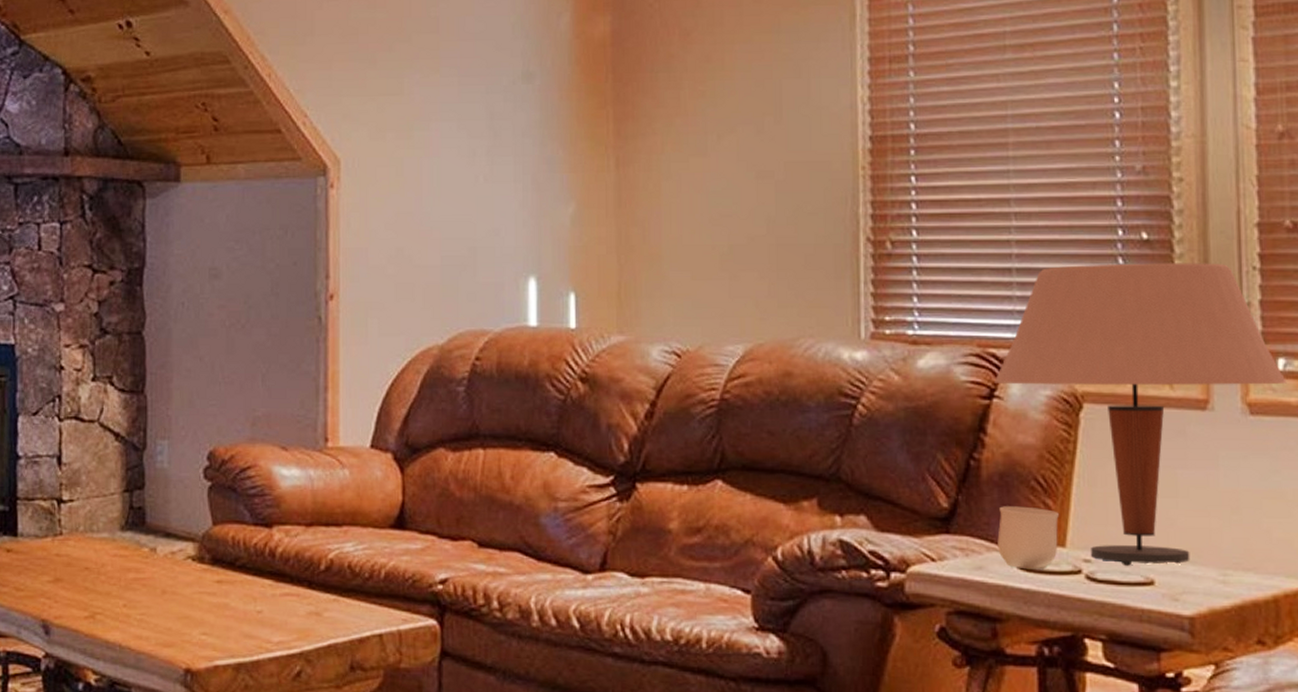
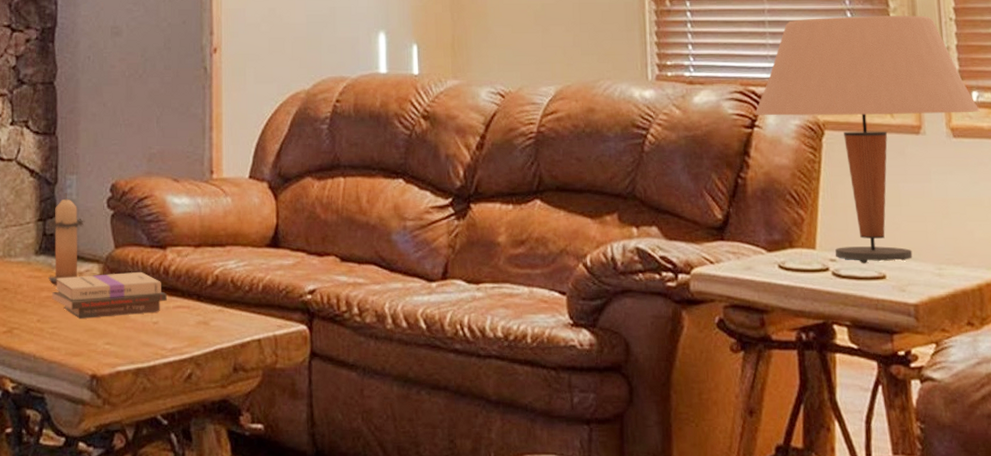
candle: none [135,460,178,566] -> present [47,193,85,286]
books: none [139,552,273,605] -> present [51,271,167,319]
mug: present [997,506,1060,570] -> none [762,216,810,269]

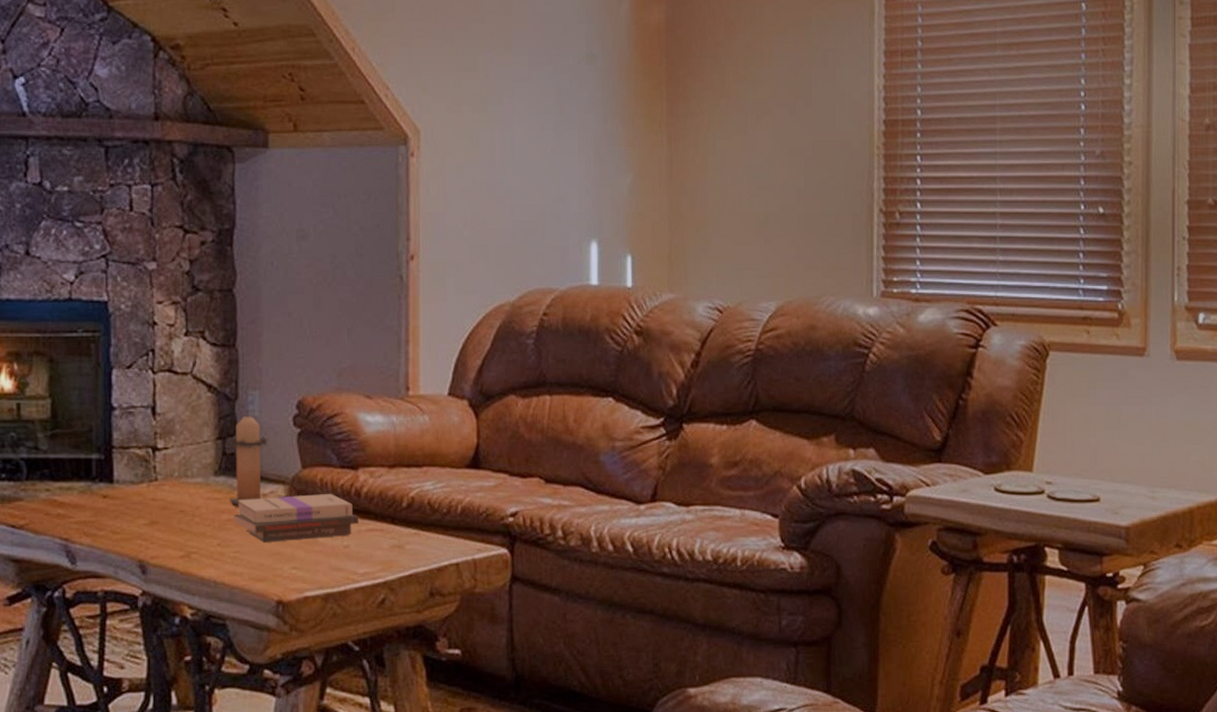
table lamp: present [755,15,980,265] -> none [980,233,1205,487]

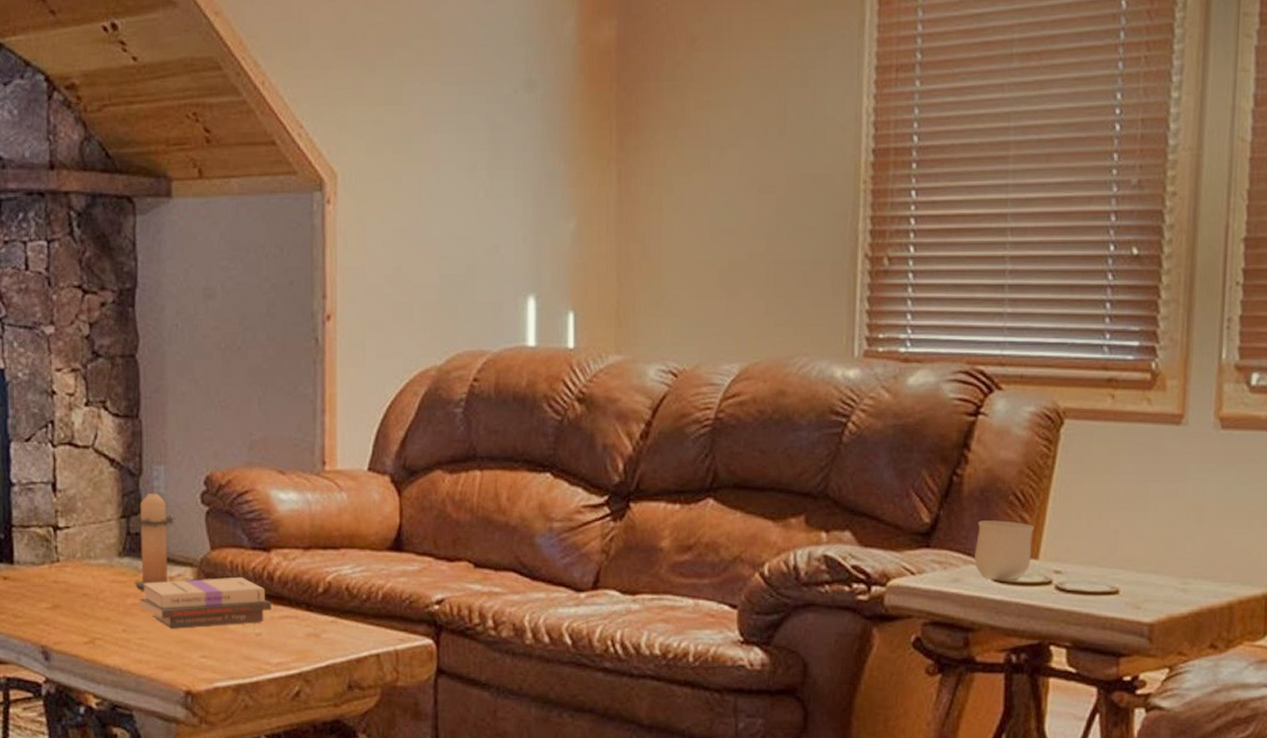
mug: none [979,438,1029,491] -> present [974,520,1035,581]

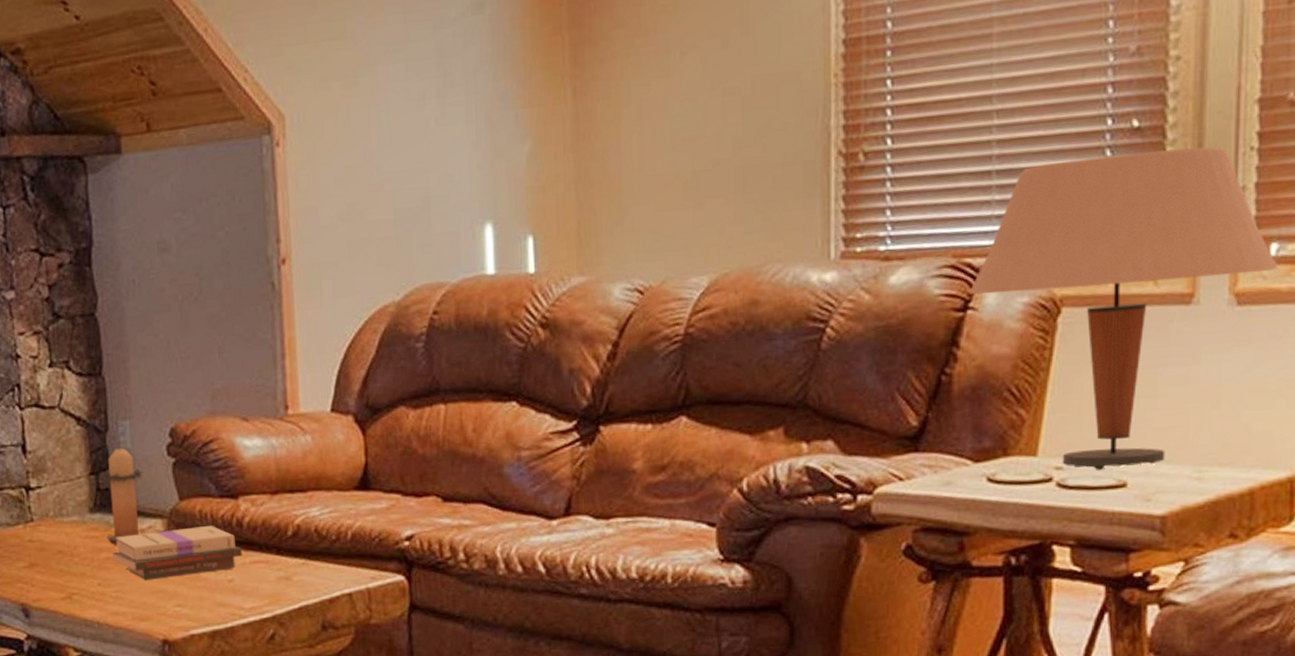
mug: present [974,520,1035,581] -> none [967,418,1033,482]
table lamp: none [981,278,1259,577] -> present [969,146,1279,471]

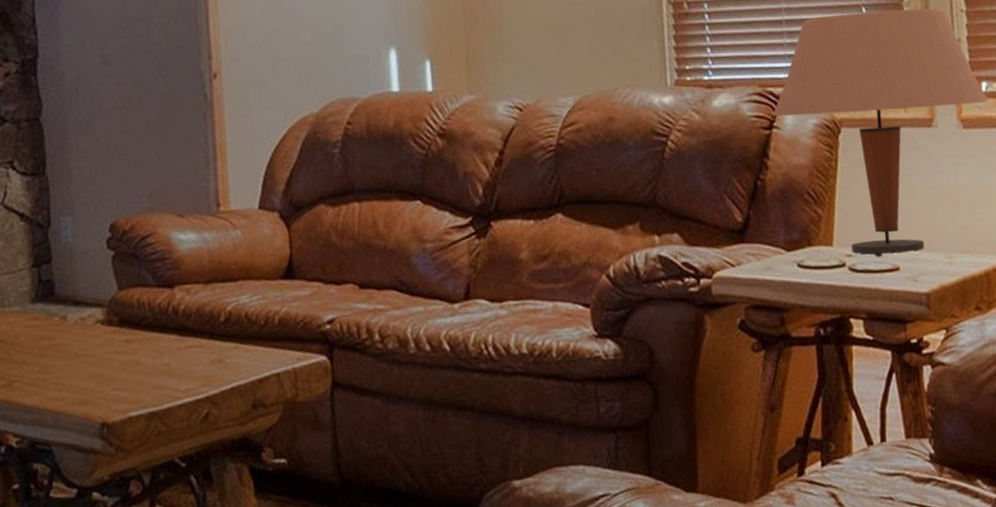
candle: present [101,441,145,545] -> none [43,236,85,334]
books: present [111,525,242,580] -> none [52,313,178,366]

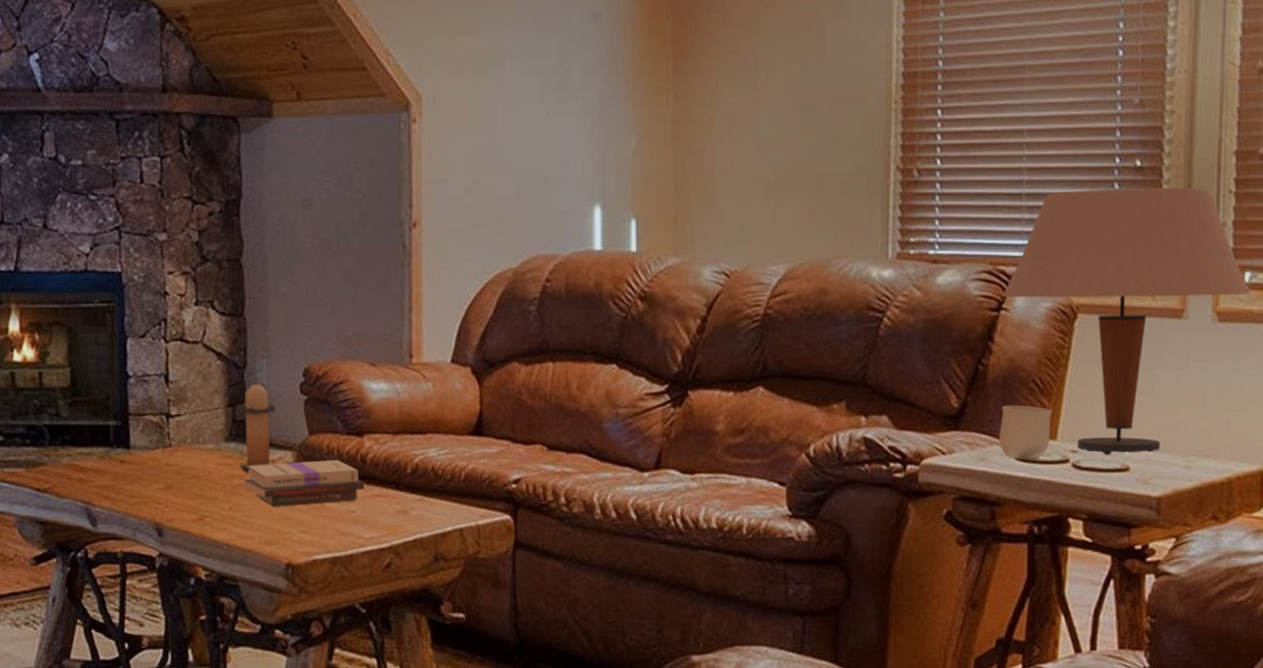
candle: none [43,236,85,334] -> present [237,377,277,473]
books: none [52,313,178,366] -> present [243,459,364,507]
mug: none [781,215,828,267] -> present [999,405,1053,460]

